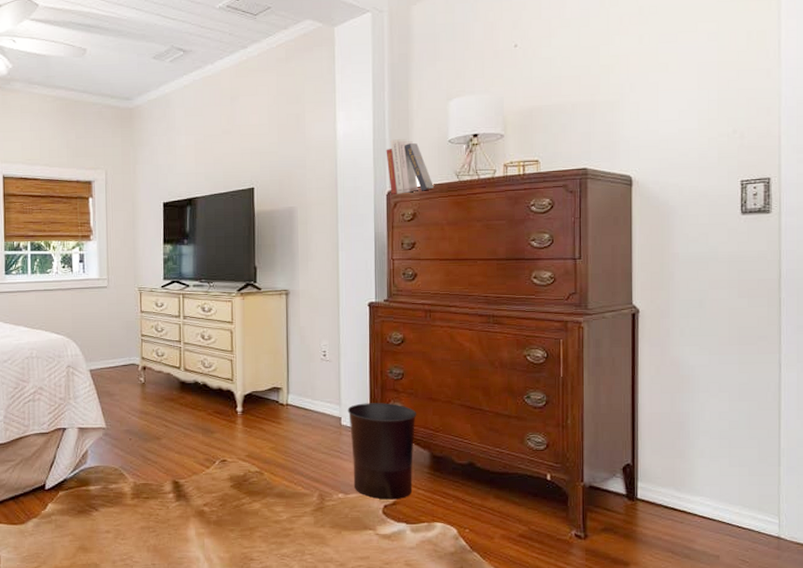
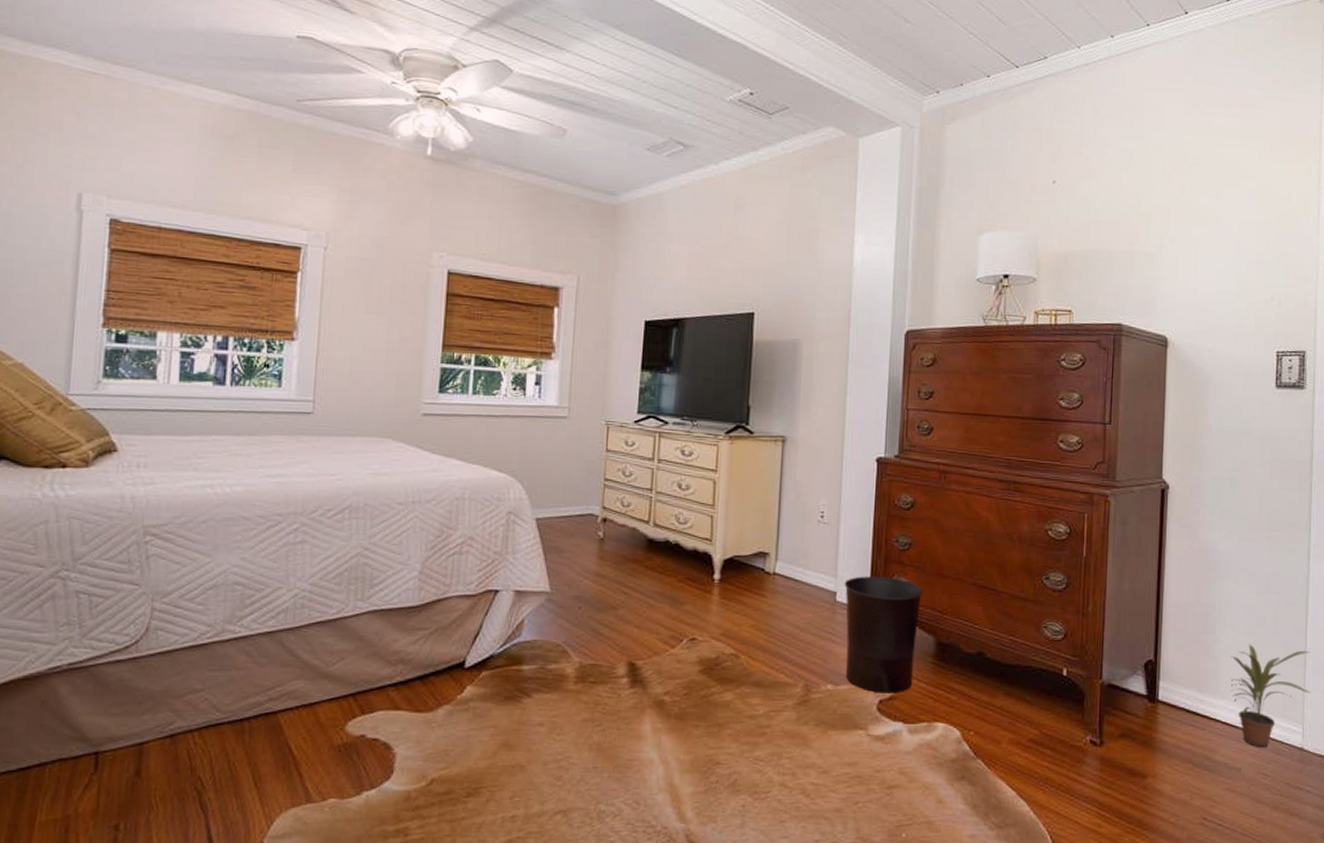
books: present [386,139,434,194] -> none [907,272,958,335]
potted plant: none [706,446,786,537] -> present [1231,644,1311,747]

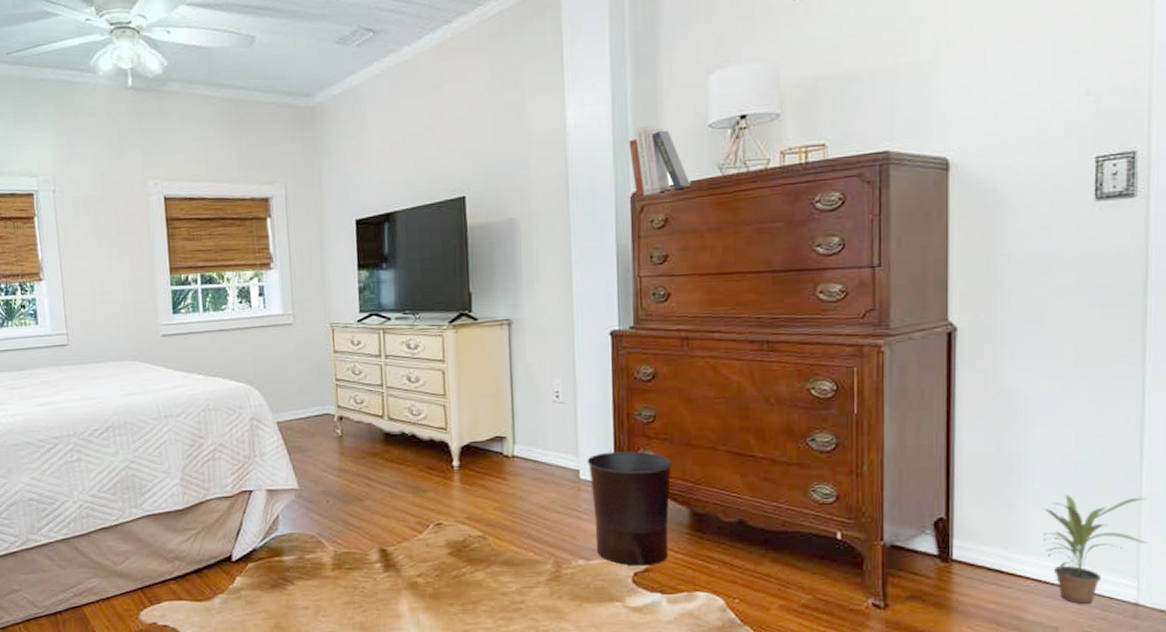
books: none [907,272,958,335] -> present [628,126,690,196]

